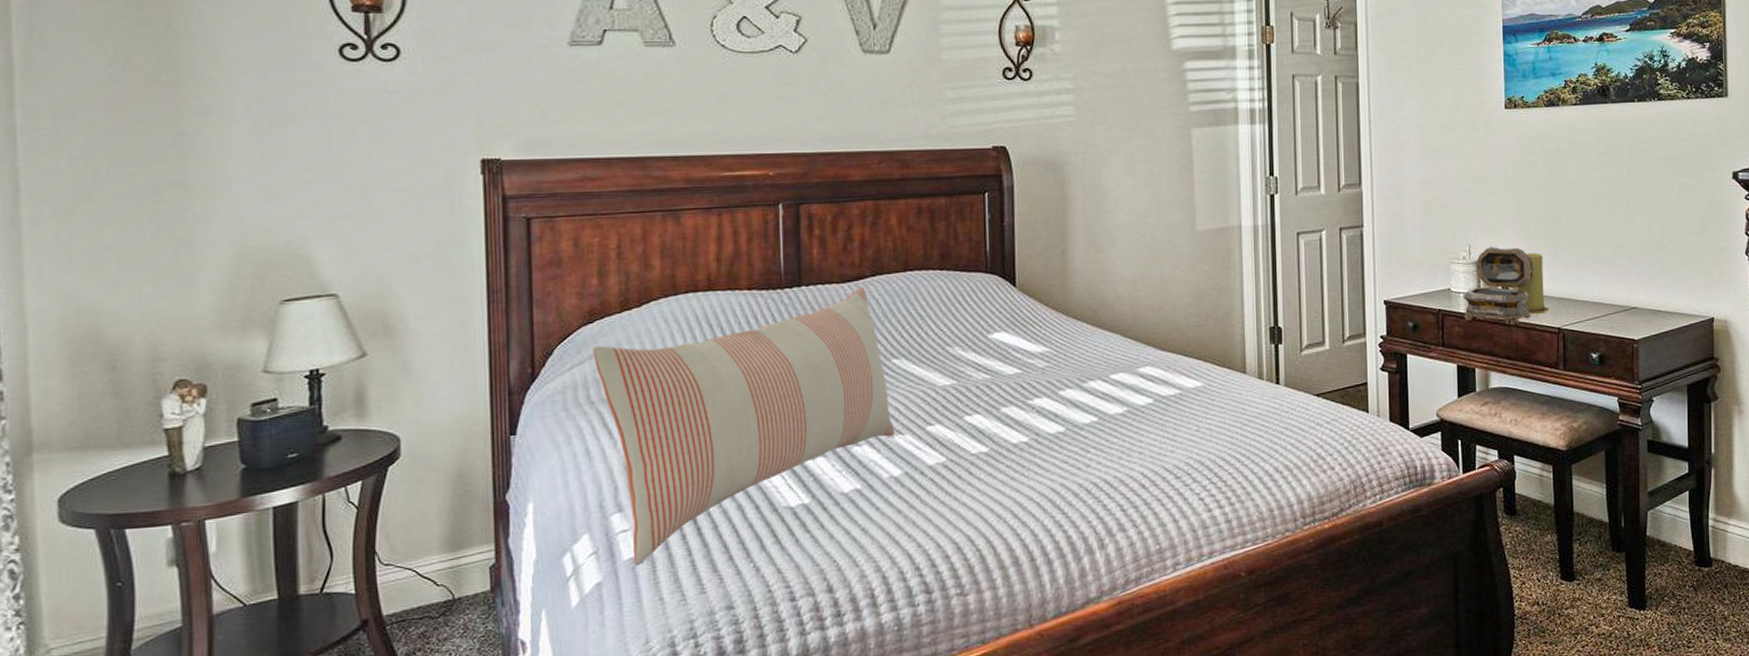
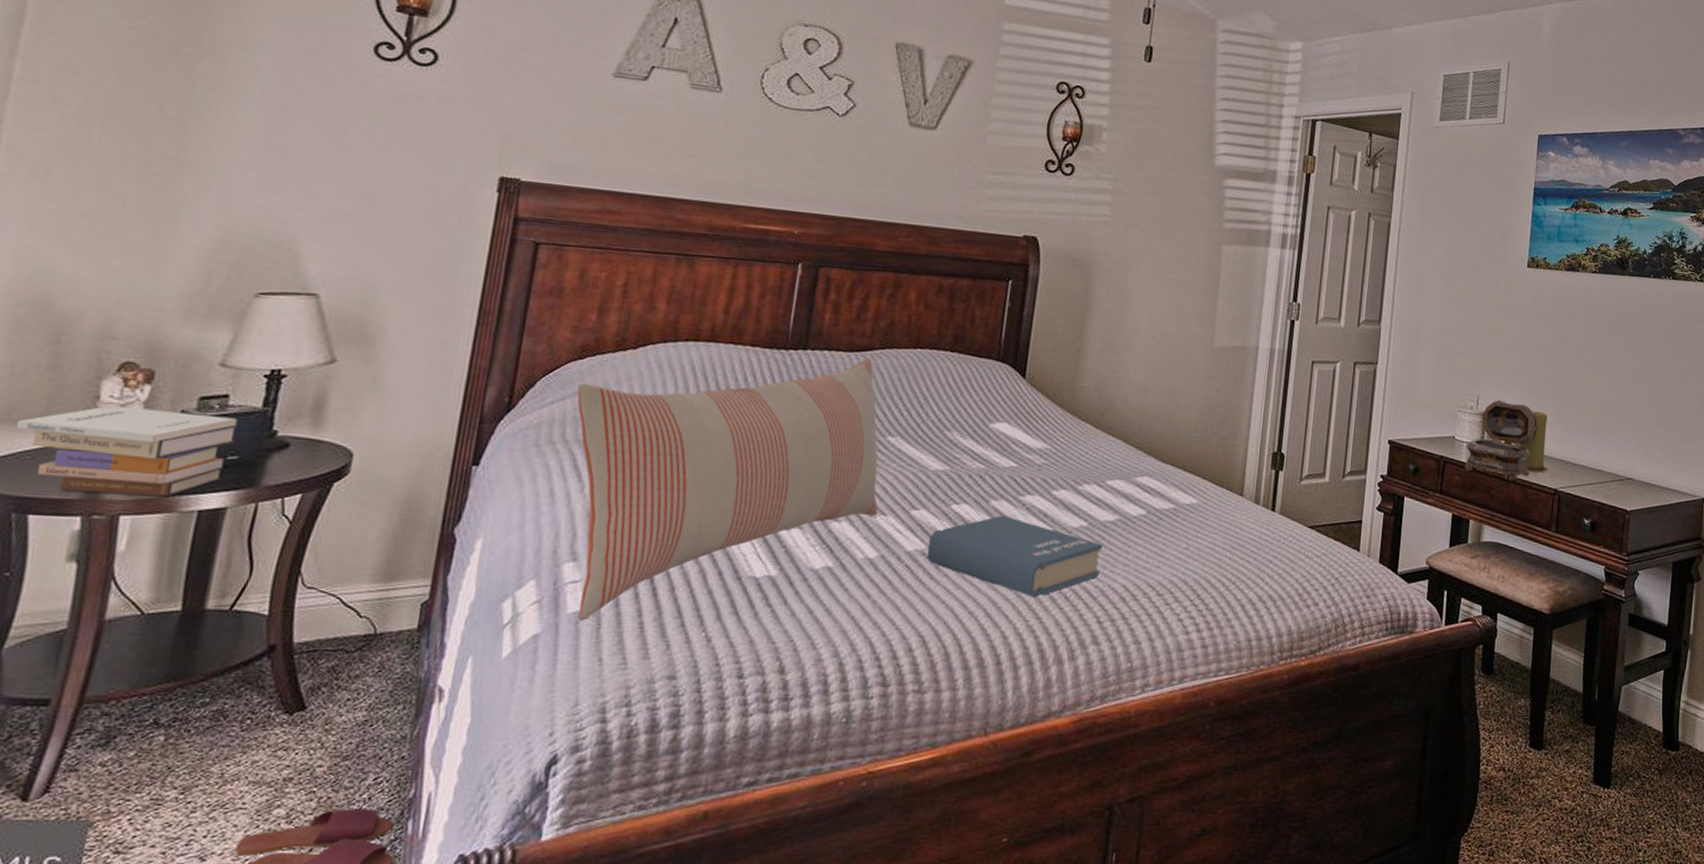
books: none [95,418,292,504] -> present [15,405,238,497]
book: none [948,420,1117,495] -> present [927,515,1103,598]

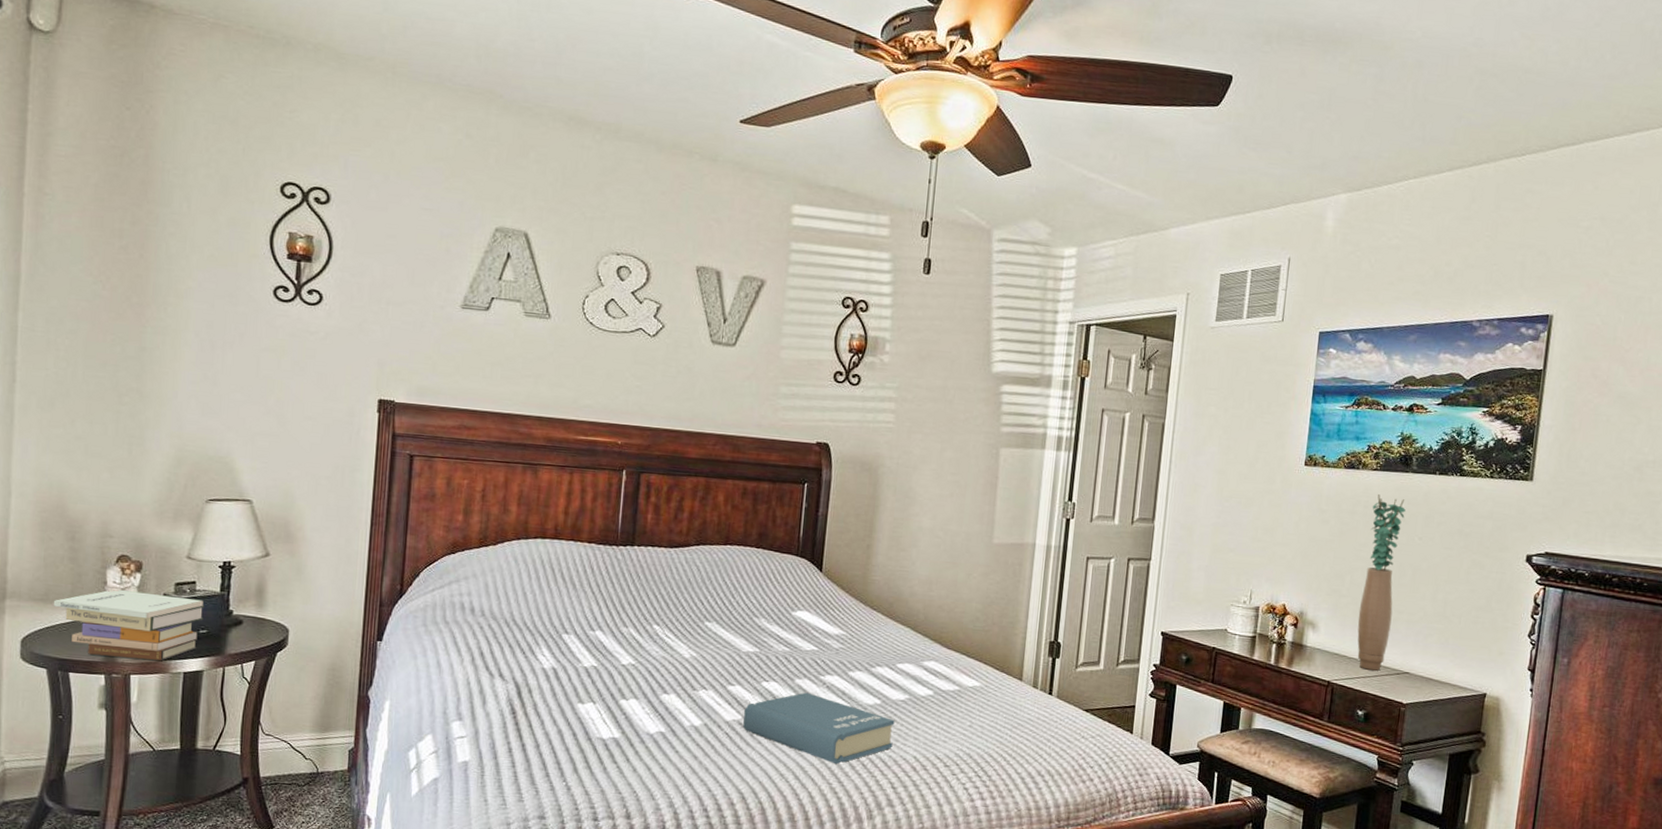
pillow: present [577,358,878,621] -> none [452,553,700,769]
jewelry box: present [1465,400,1539,482] -> none [1237,595,1313,674]
candle: present [1522,411,1548,473] -> none [1295,606,1322,665]
vase: none [1581,297,1623,477] -> present [1357,494,1406,671]

